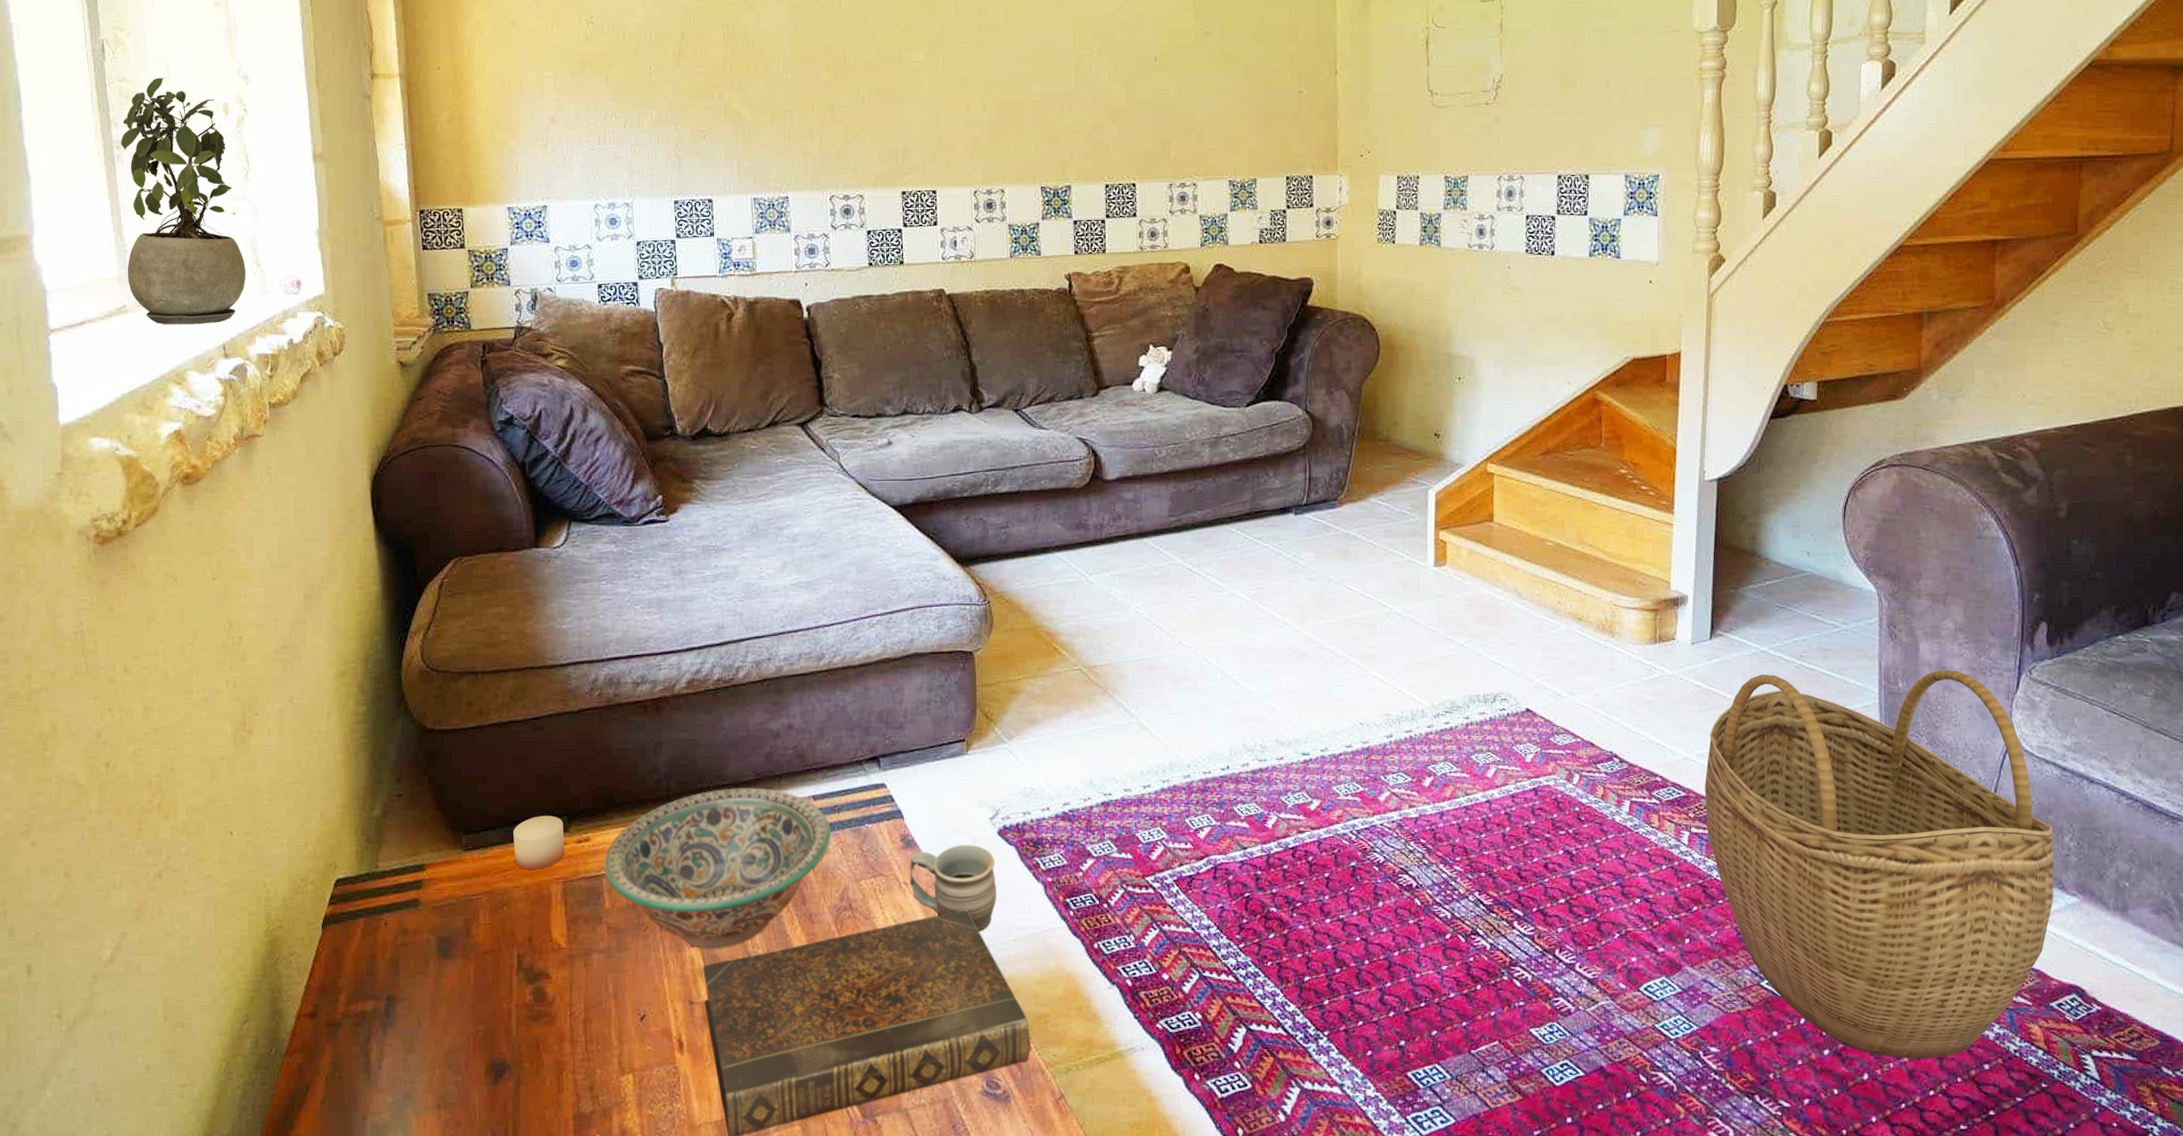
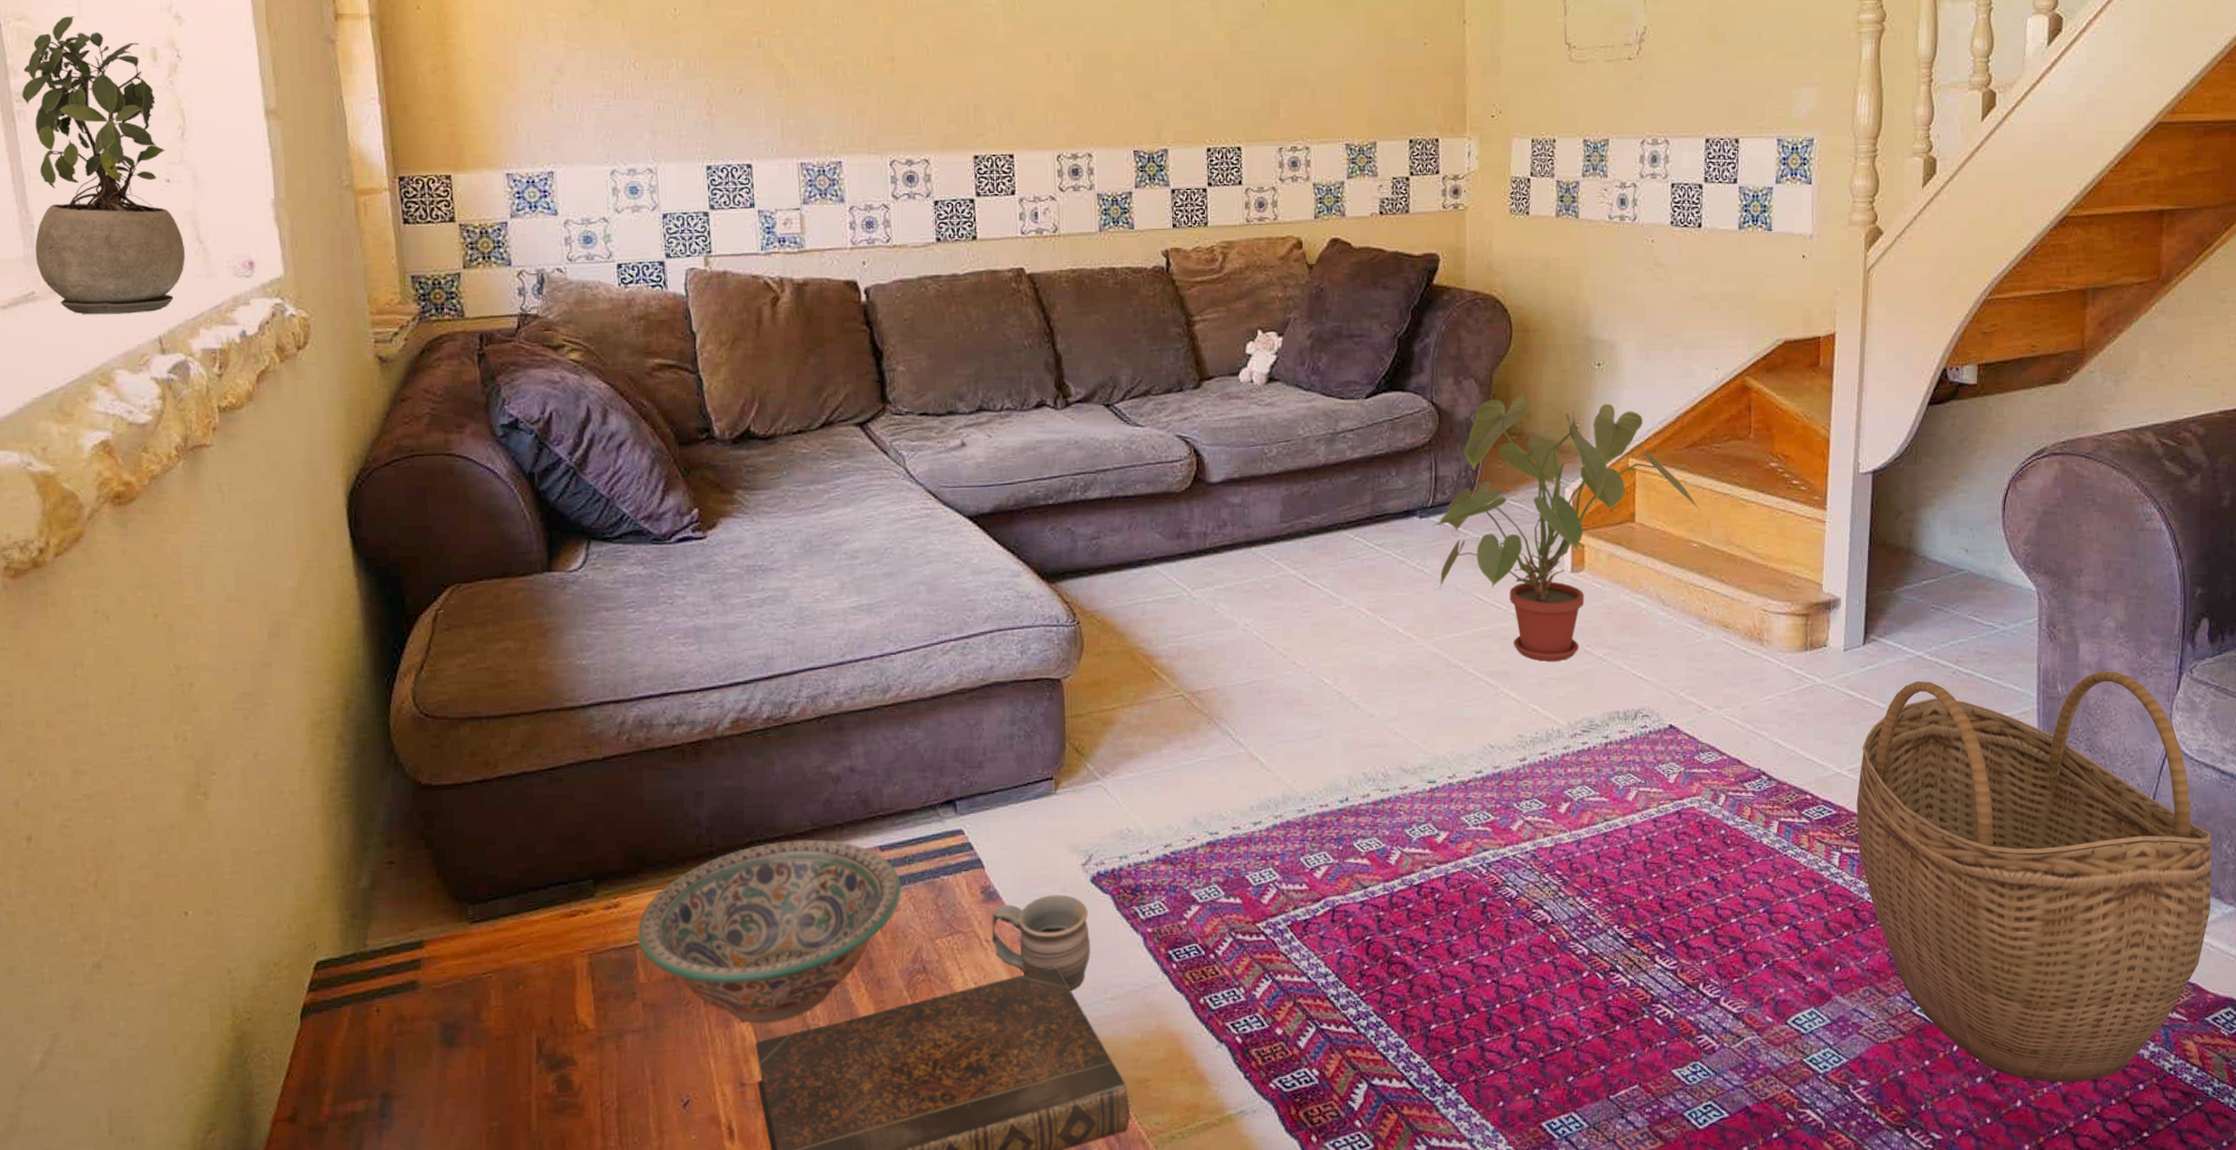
candle: present [513,811,565,870] -> none [528,874,591,942]
house plant: none [1306,405,1555,647] -> present [1432,395,1701,661]

